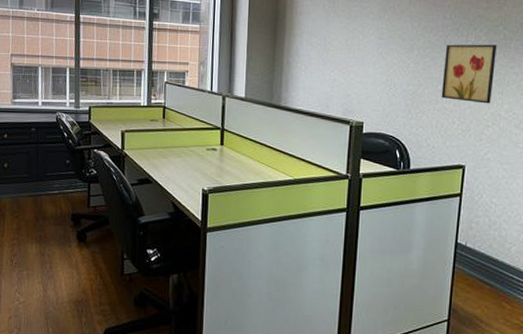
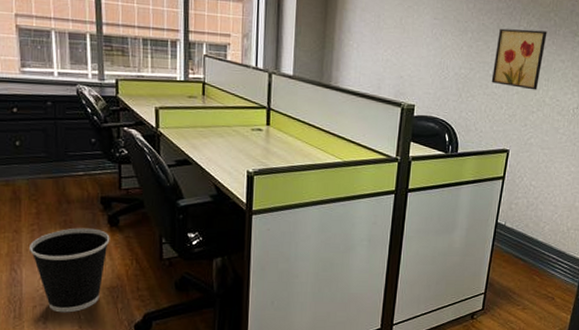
wastebasket: none [9,243,78,325] -> present [30,228,110,313]

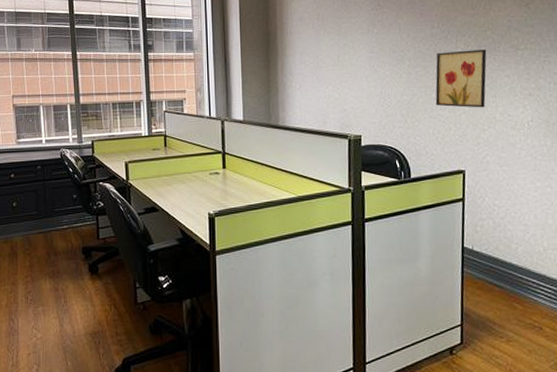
wastebasket: present [30,228,110,313] -> none [25,277,91,360]

